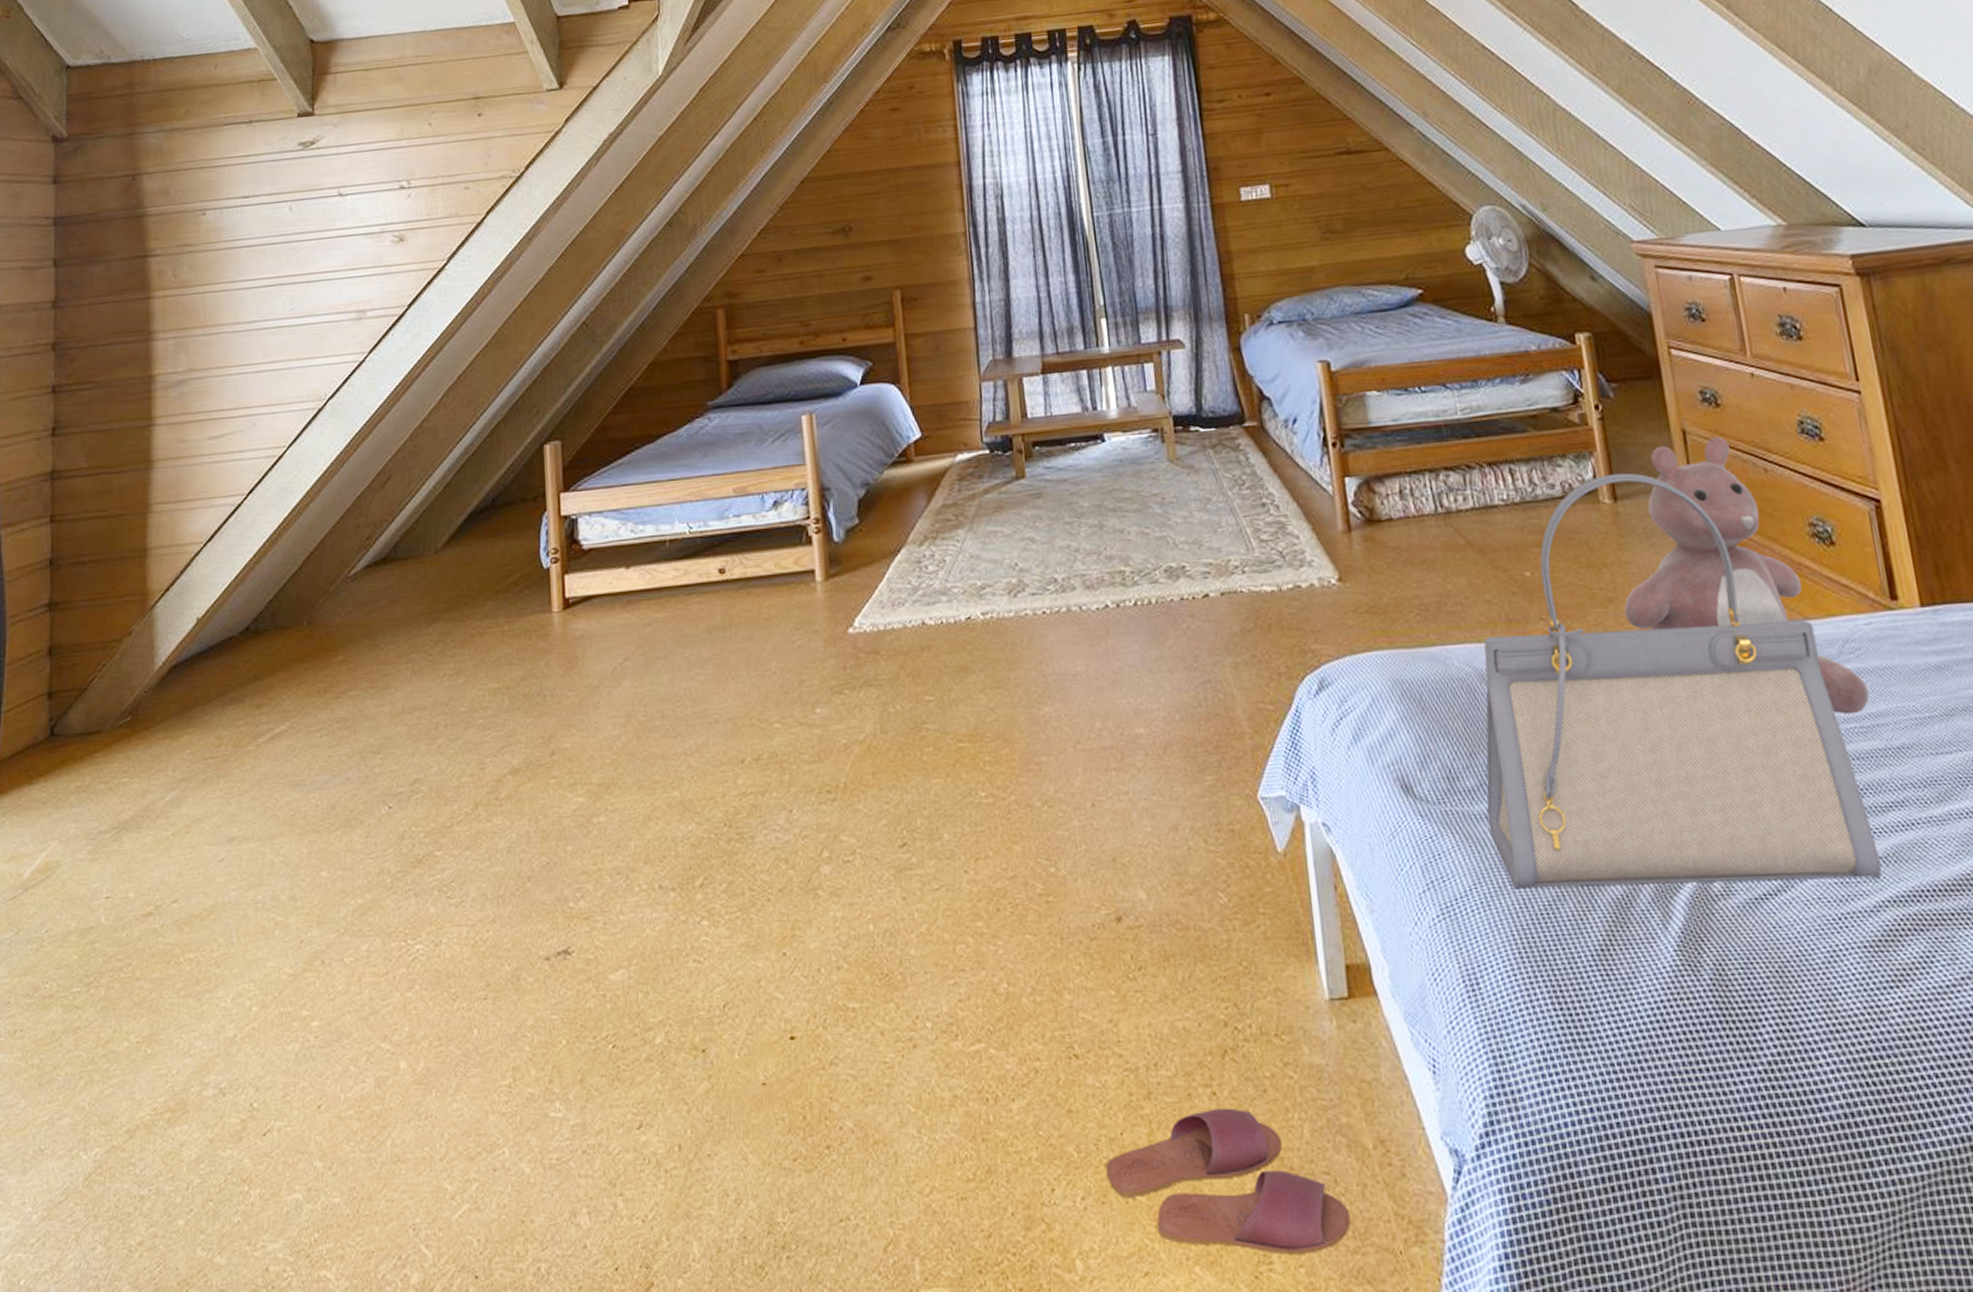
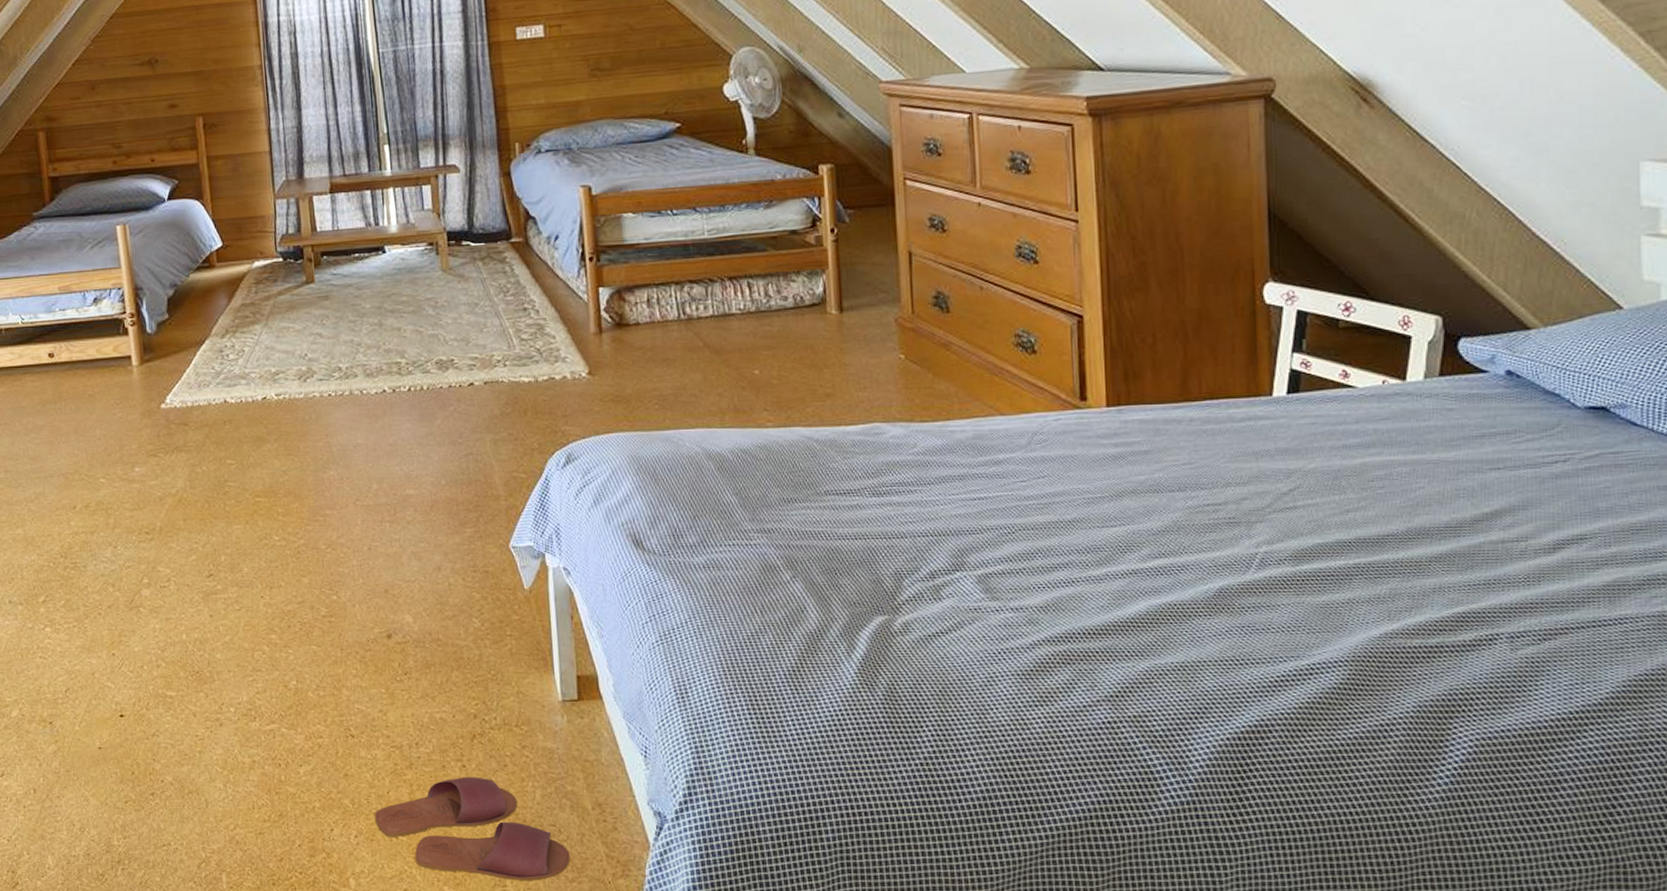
handbag: present [1483,473,1882,890] -> none [705,288,1041,623]
stuffed animal: present [1624,437,1870,715] -> none [840,258,1050,494]

